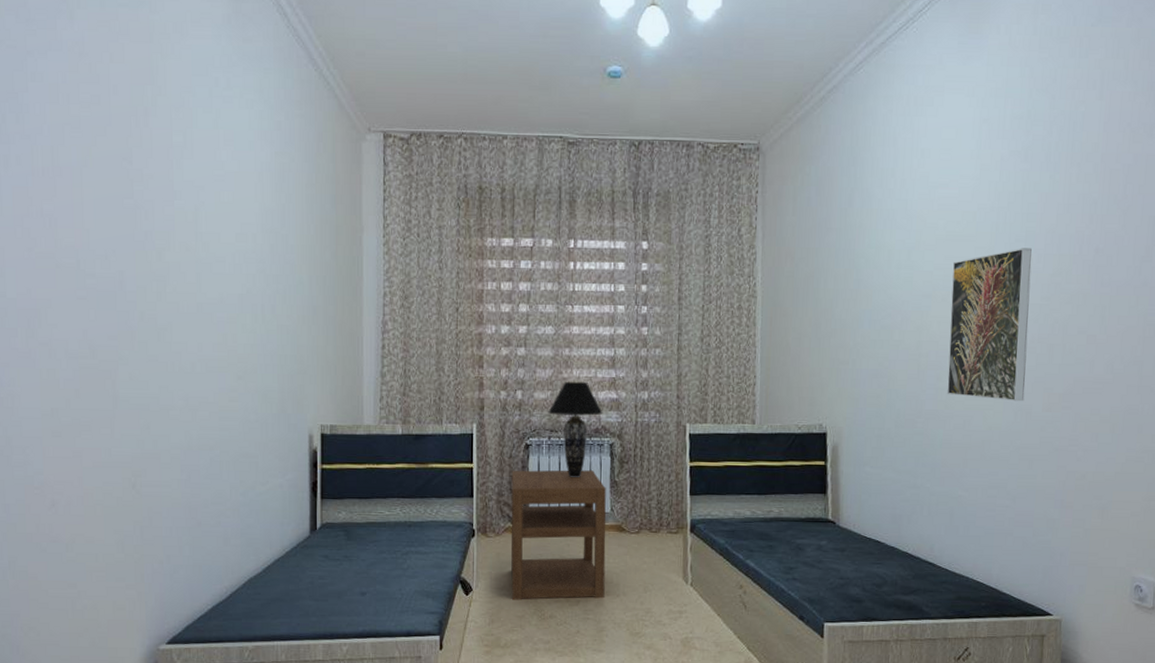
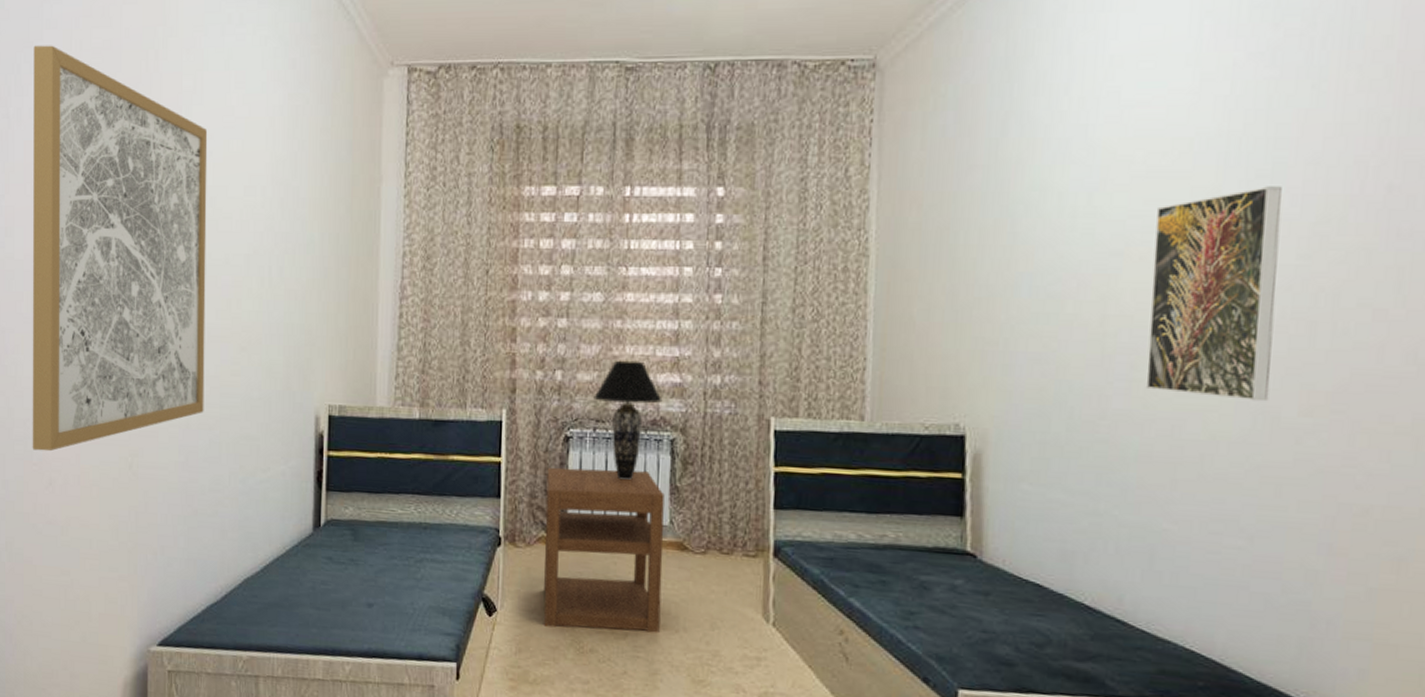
wall art: none [18,96,204,476] -> present [32,45,208,452]

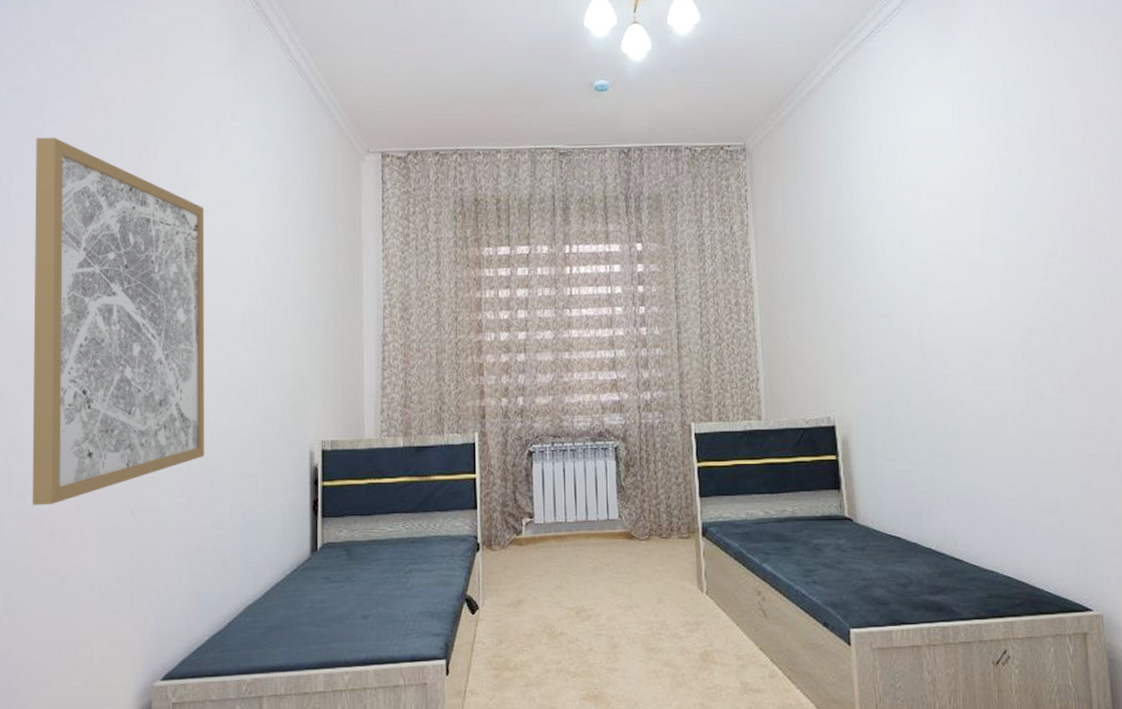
nightstand: present [544,467,665,633] -> none [515,475,617,617]
table lamp: present [593,360,663,481] -> none [550,384,606,485]
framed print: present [1145,186,1282,402] -> none [946,231,1035,385]

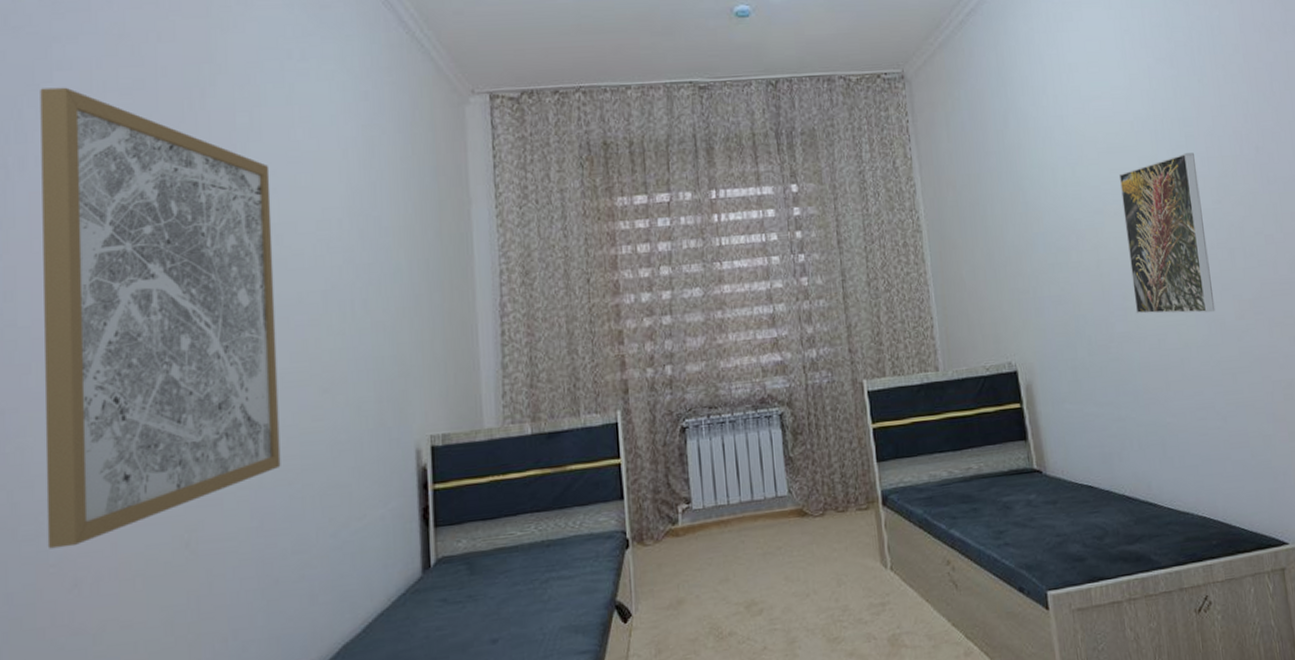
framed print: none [946,231,1035,385] -> present [1118,153,1216,314]

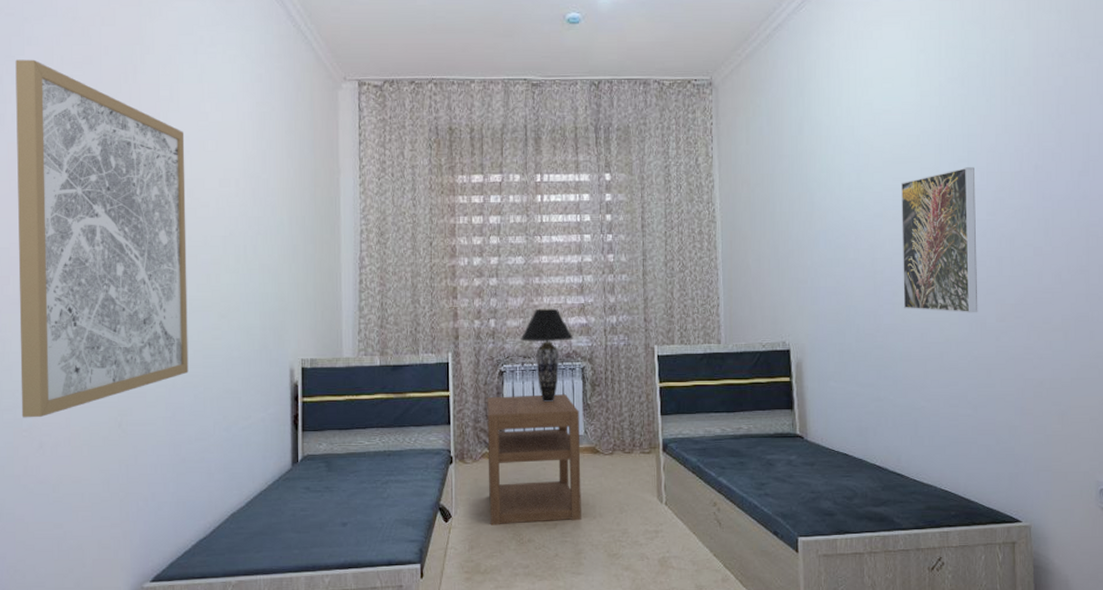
nightstand: none [667,448,792,621] -> present [487,394,581,525]
table lamp: none [704,346,768,460] -> present [521,308,574,403]

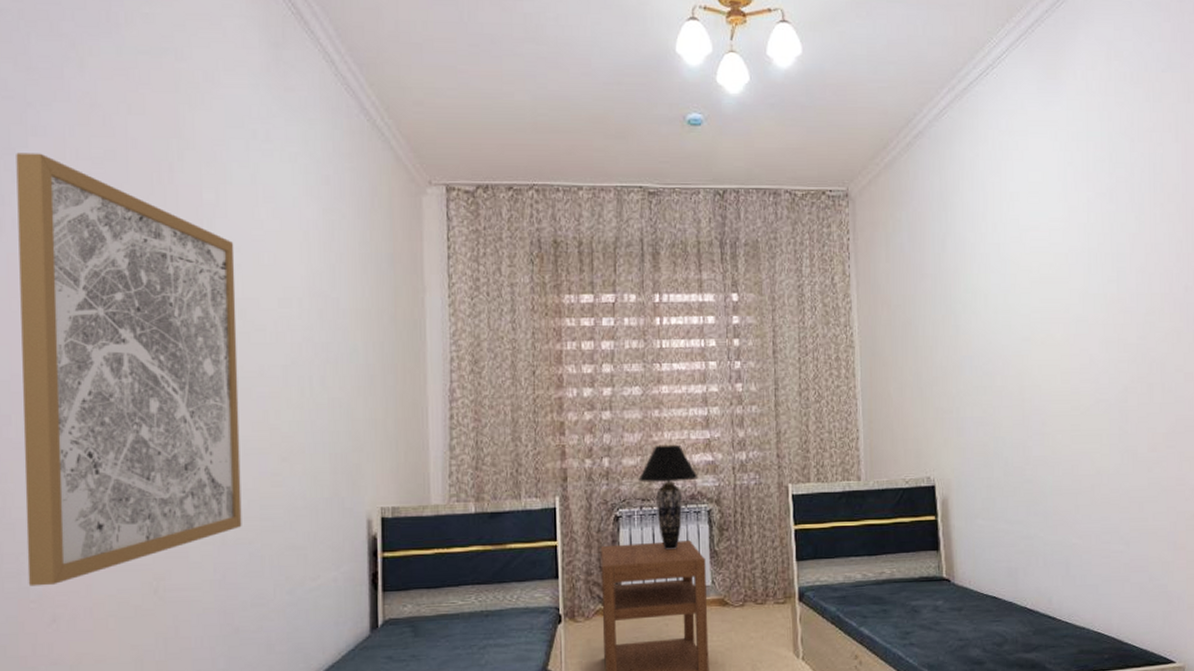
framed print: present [900,167,978,313] -> none [1049,288,1130,443]

